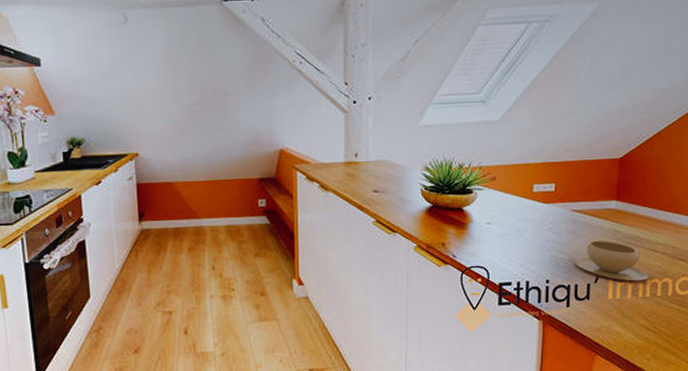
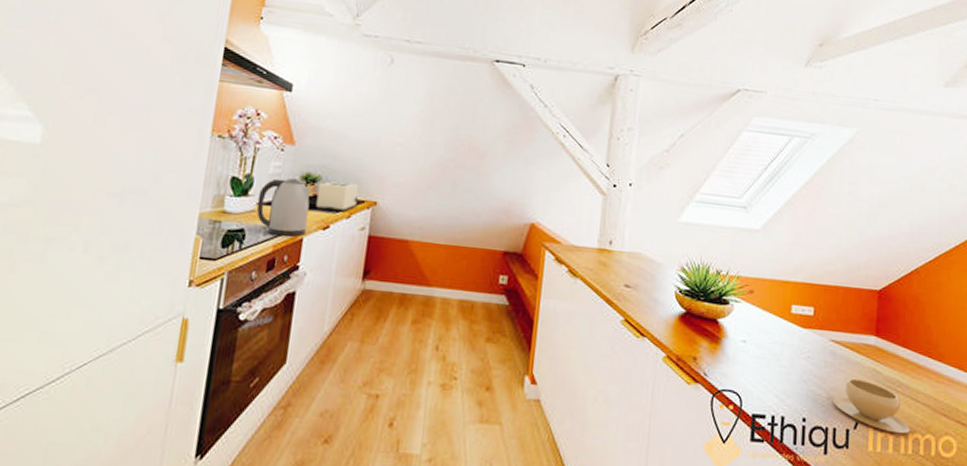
kettle: none [34,145,82,196] -> present [256,178,312,237]
toaster: none [84,141,122,168] -> present [315,181,359,212]

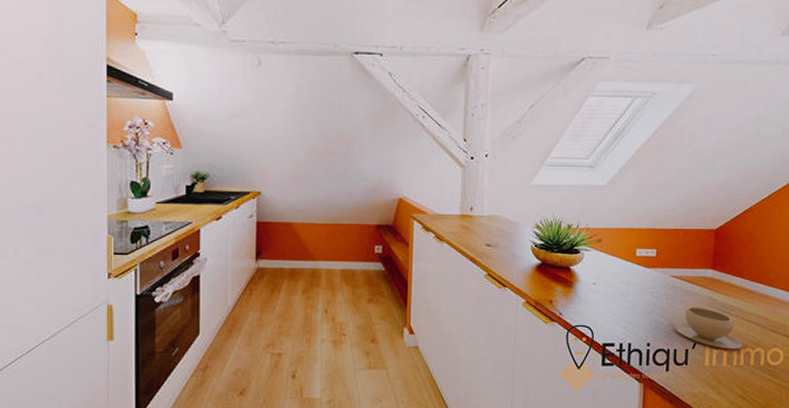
kettle: present [256,178,312,237] -> none [156,178,202,228]
toaster: present [315,181,359,212] -> none [207,178,244,203]

